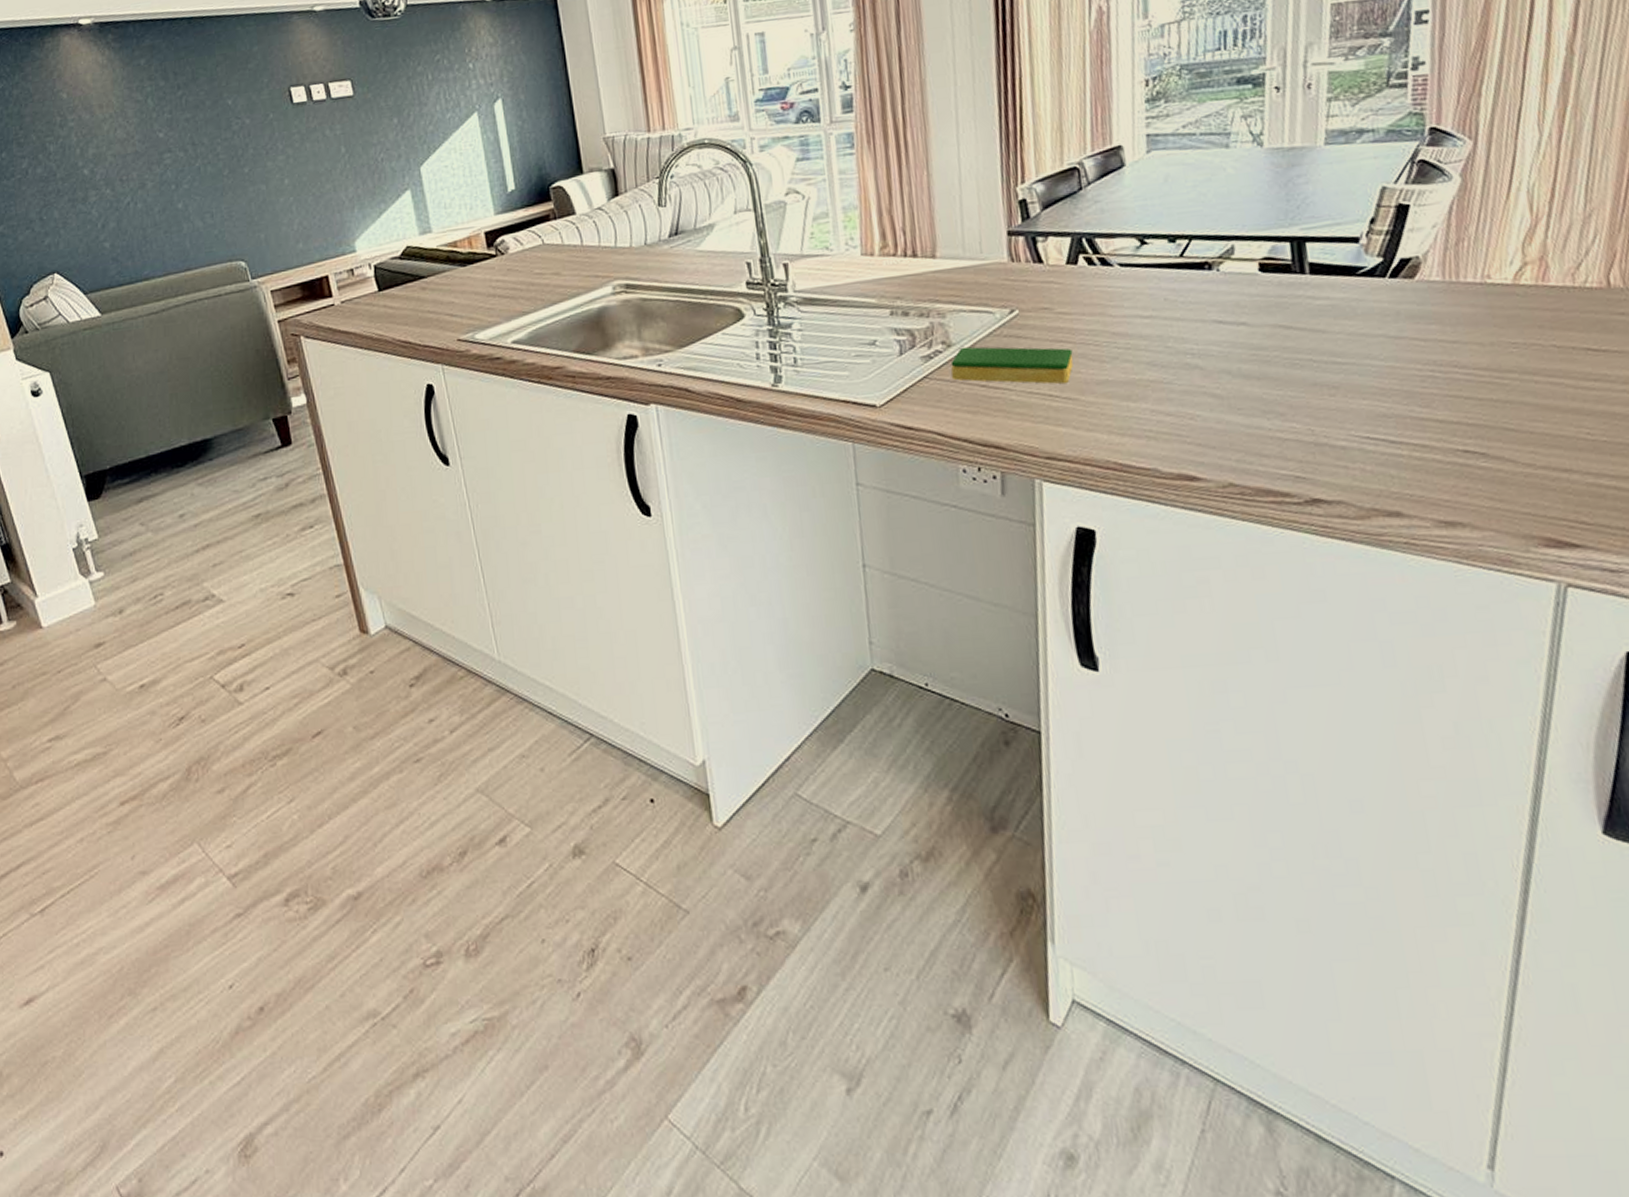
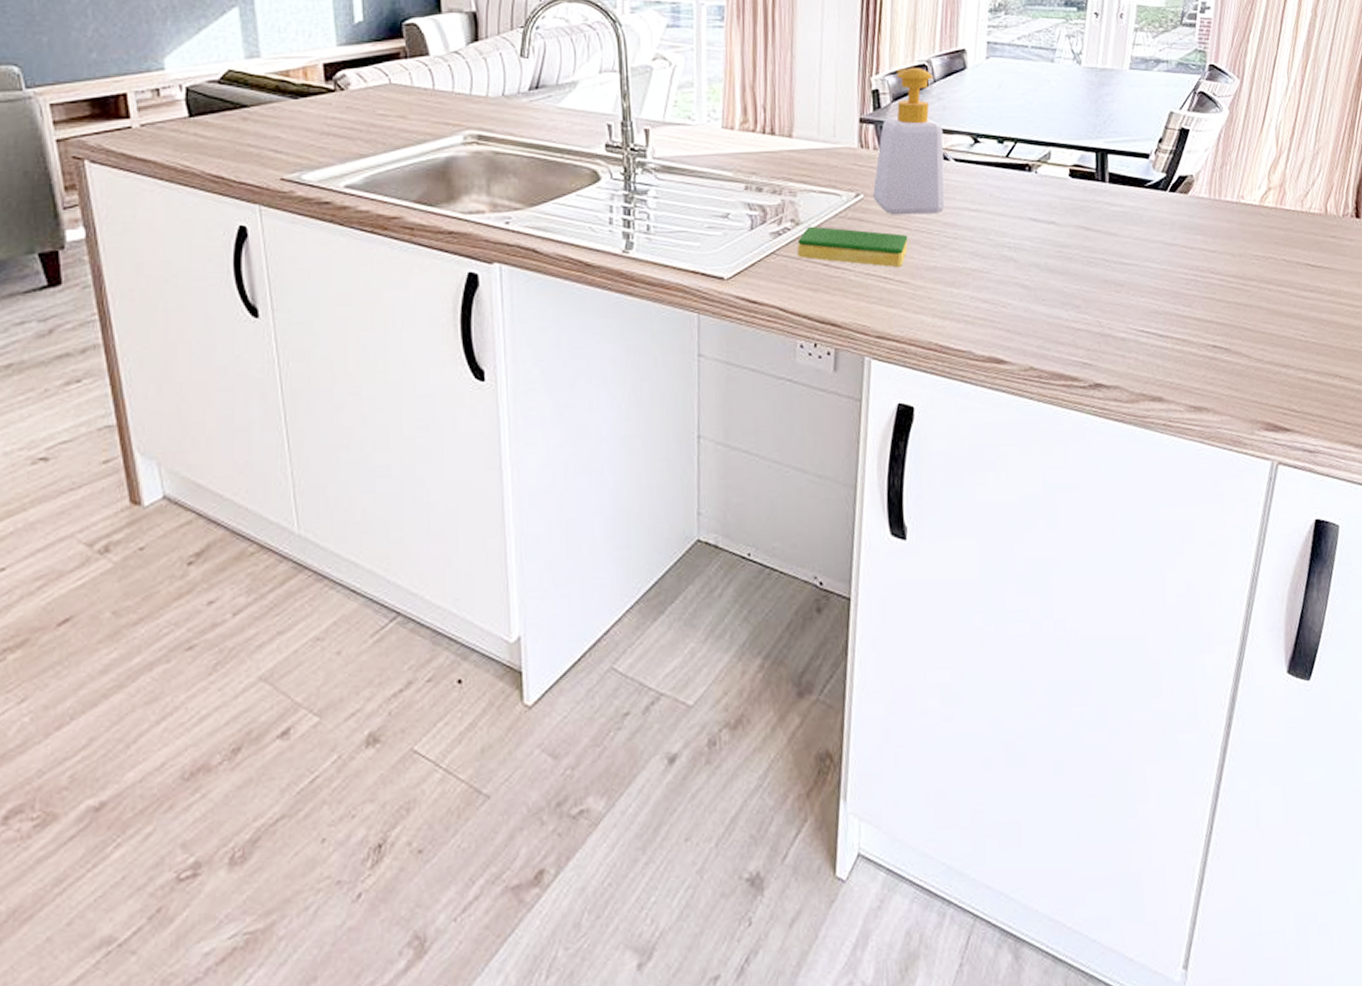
soap bottle: none [1028,171,1113,329] -> present [872,67,945,215]

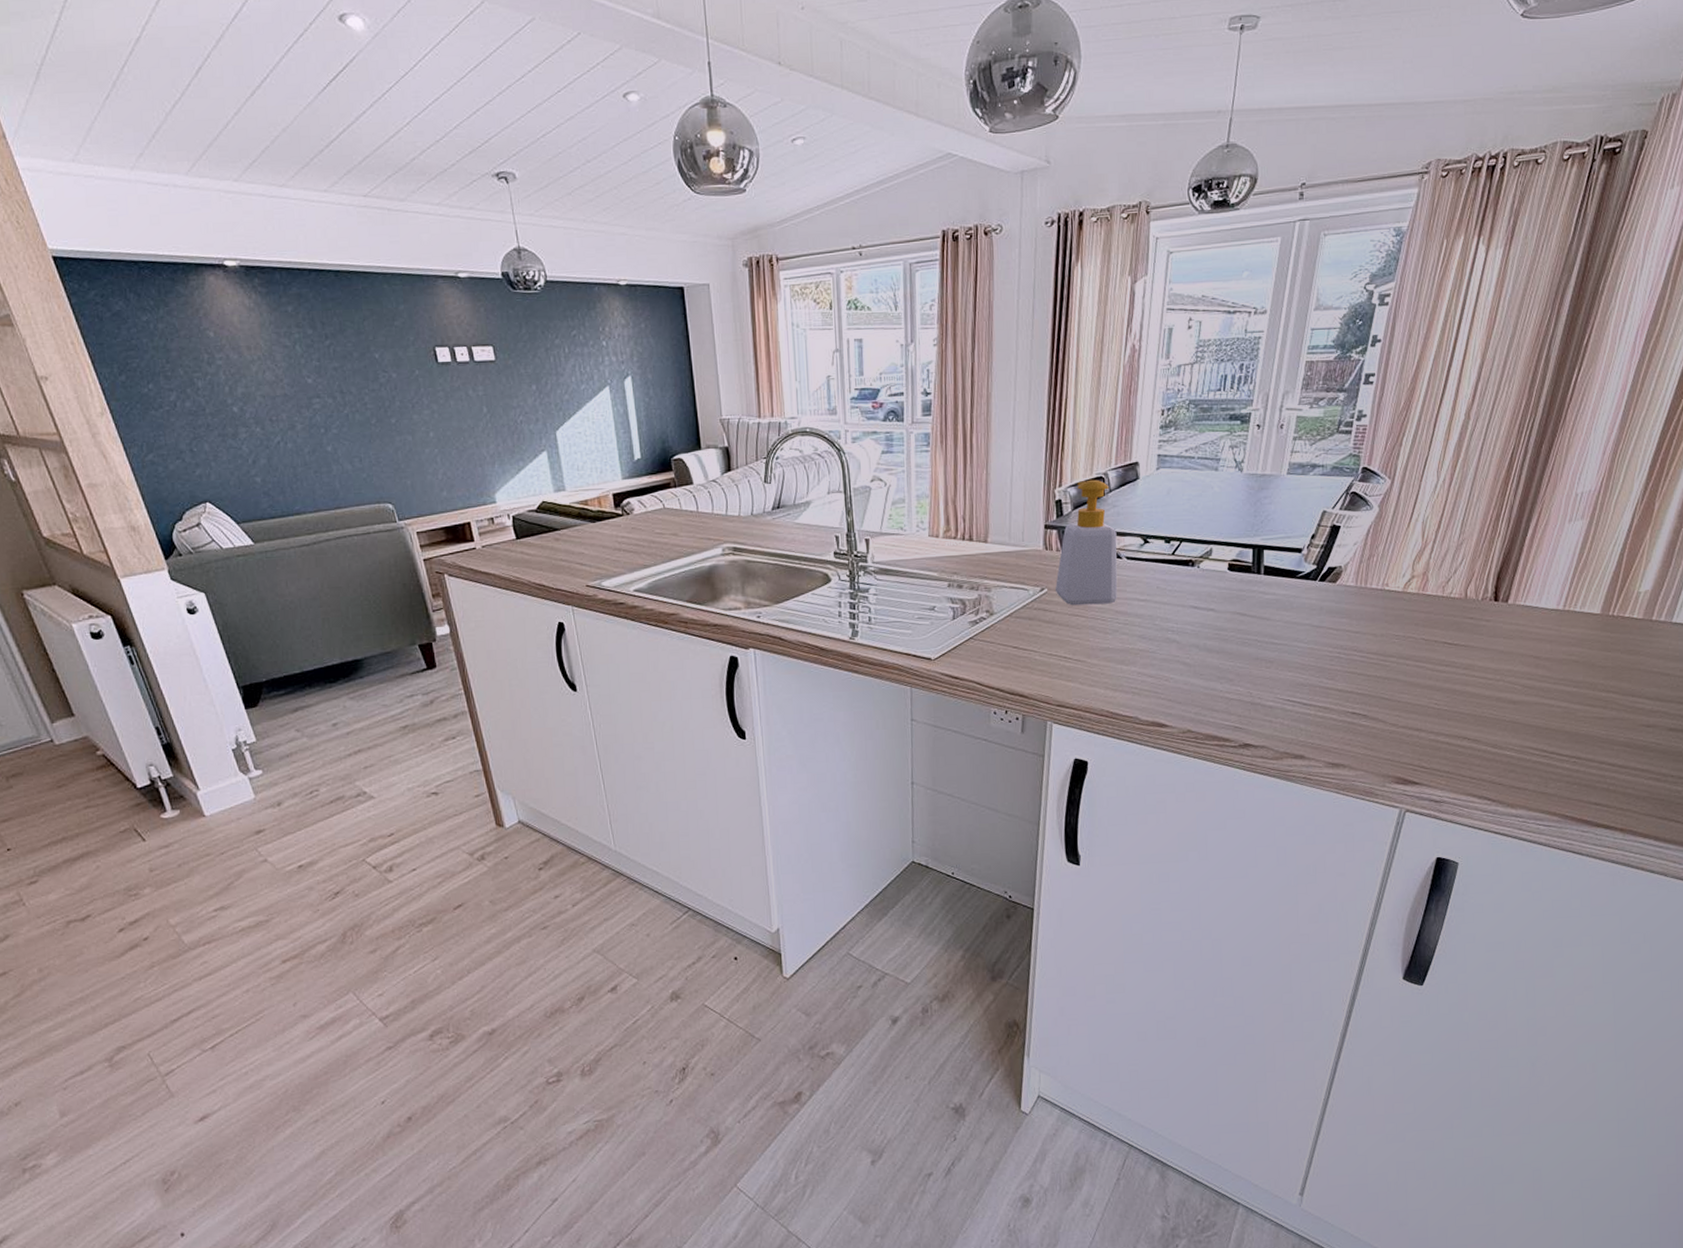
dish sponge: present [797,226,908,268] -> none [991,615,1085,649]

